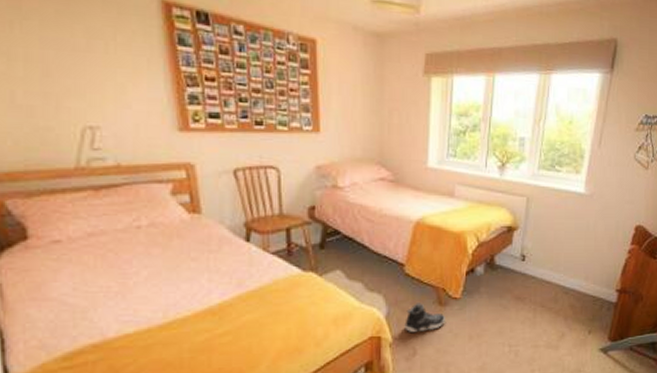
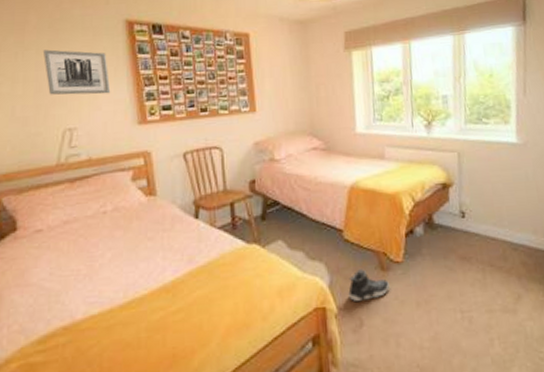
wall art: none [49,23,143,90] -> present [42,49,111,95]

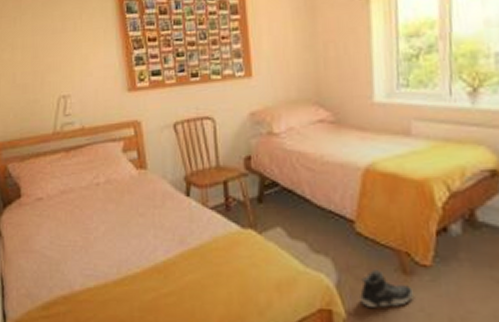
wall art: present [42,49,111,95] -> none [37,13,101,61]

